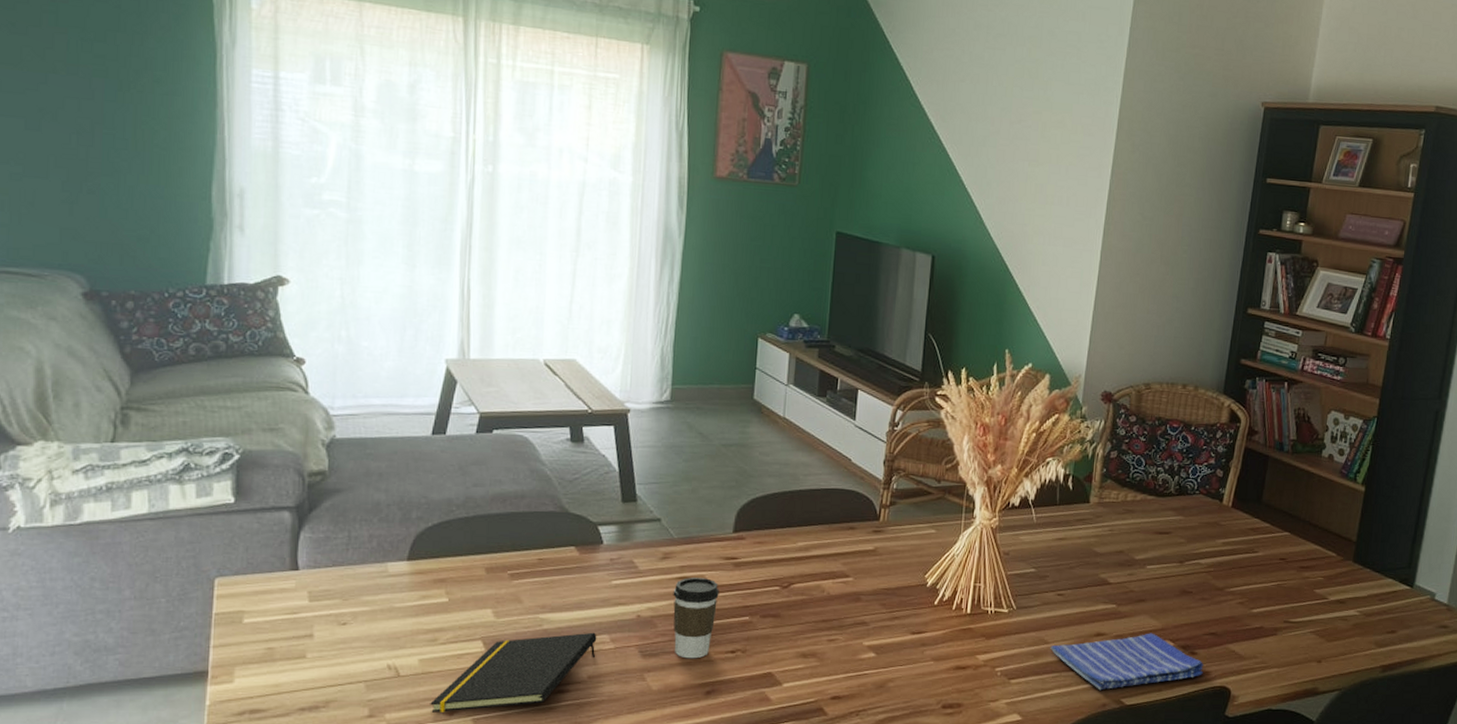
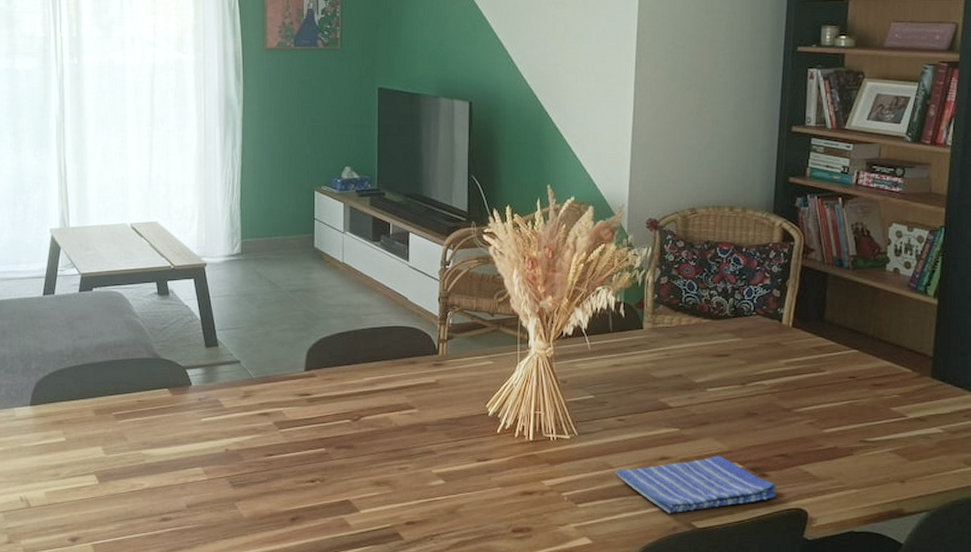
notepad: present [430,632,597,712] -> none [56,465,192,539]
coffee cup: present [673,577,719,659] -> none [255,414,296,488]

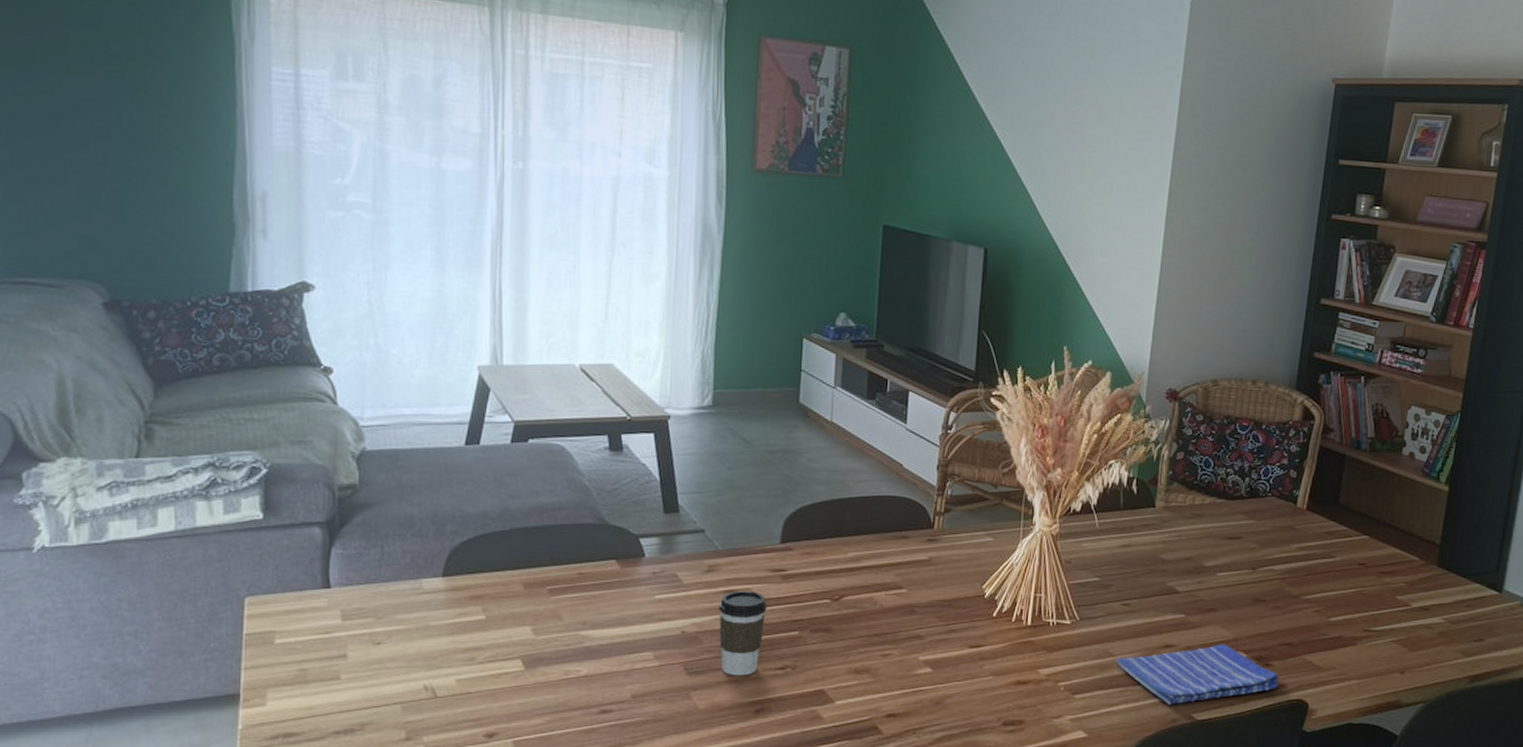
coffee cup: none [255,414,296,488] -> present [719,591,767,676]

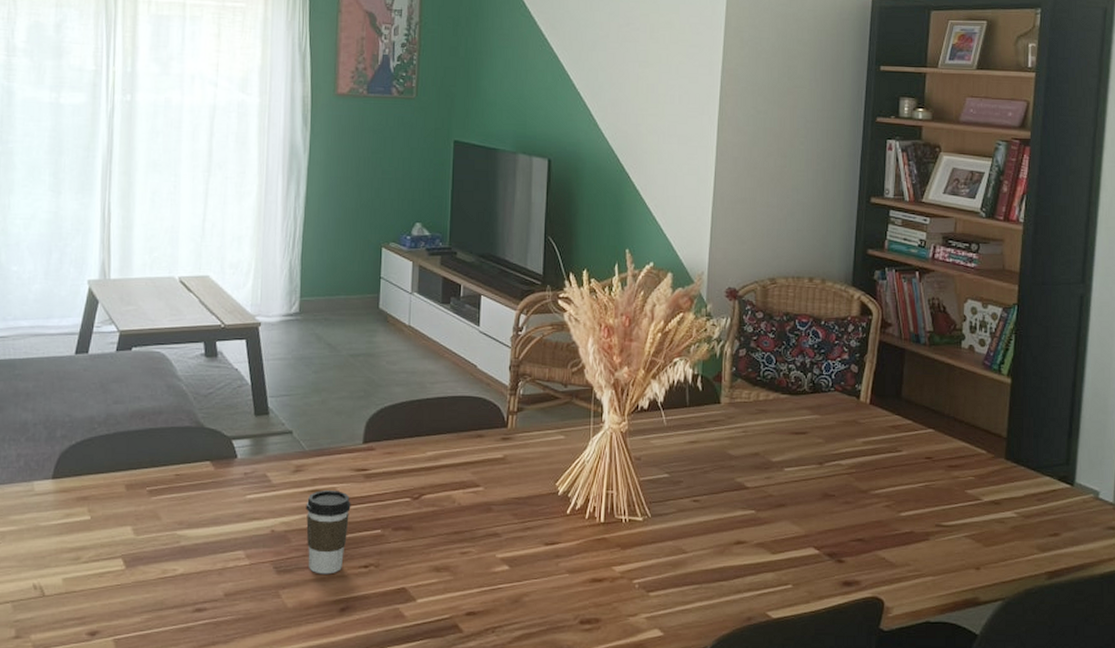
dish towel: present [1116,644,1279,705] -> none [689,540,853,603]

